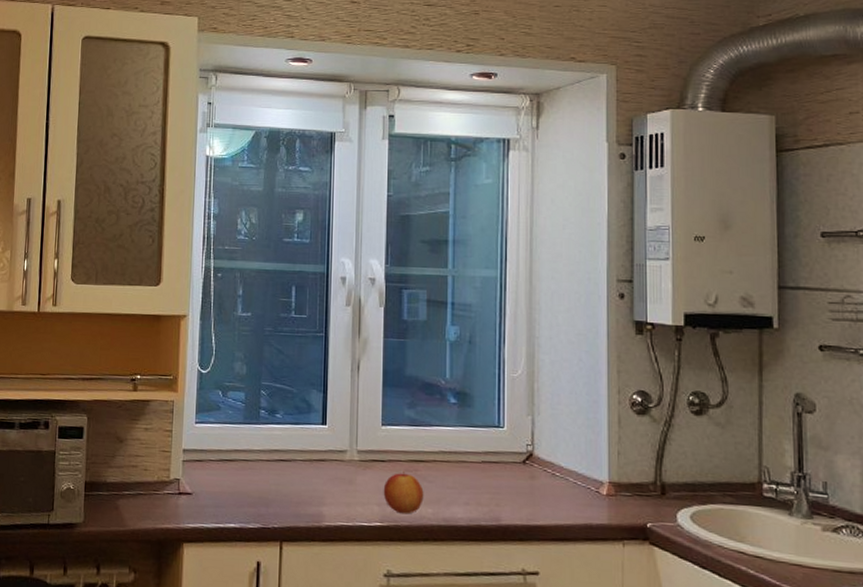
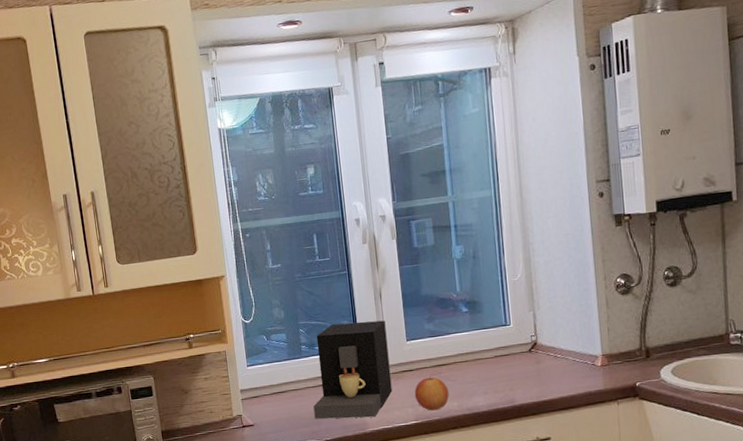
coffee maker: none [263,391,360,510] -> present [313,320,392,419]

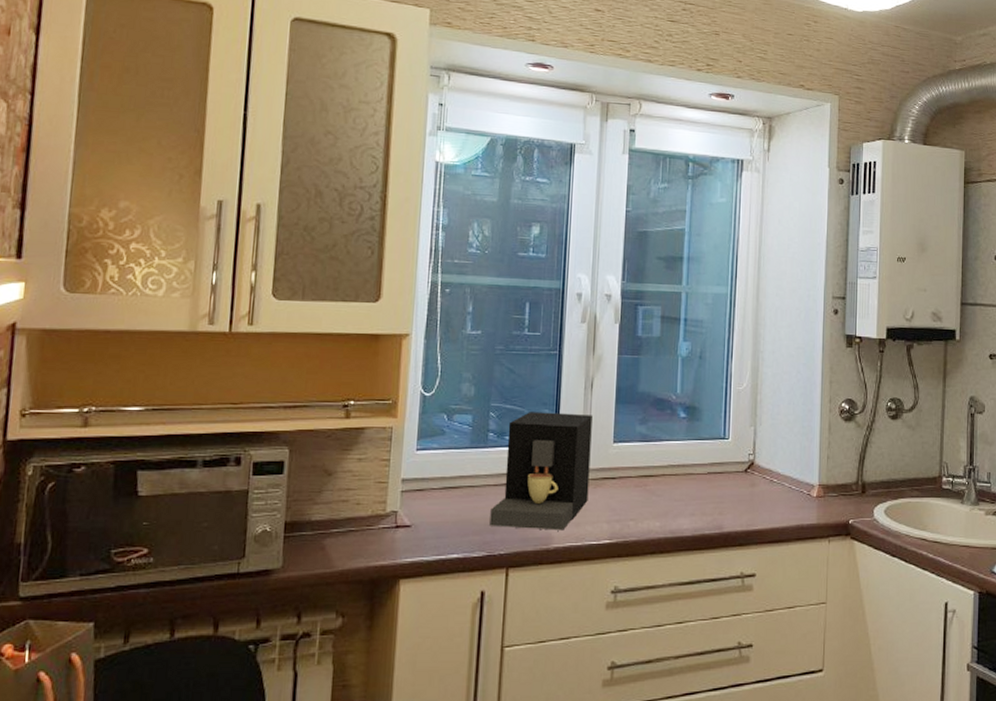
apple: present [414,375,449,411] -> none [612,486,652,530]

